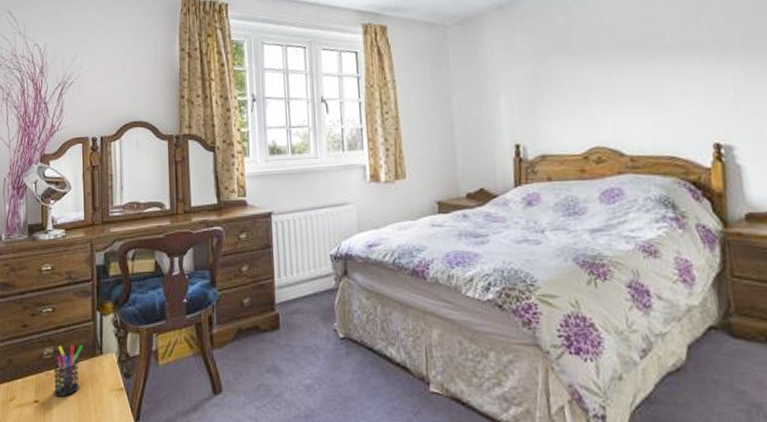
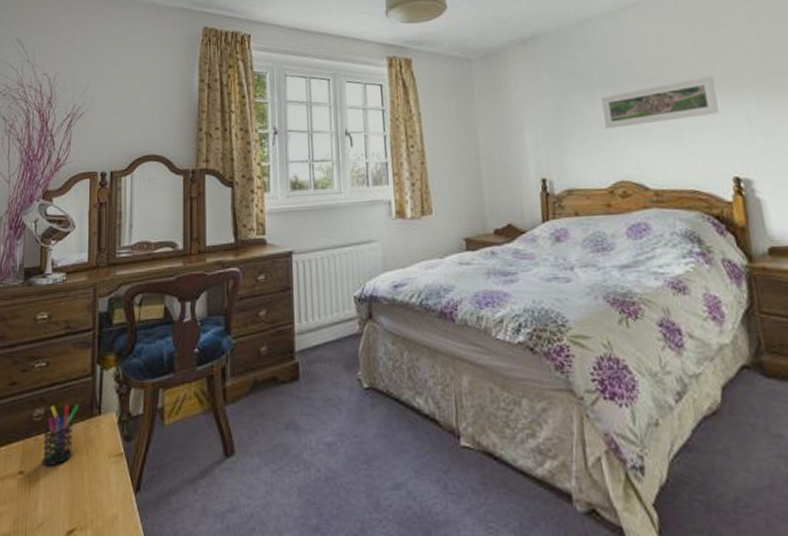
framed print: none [579,39,703,95] -> present [601,76,719,129]

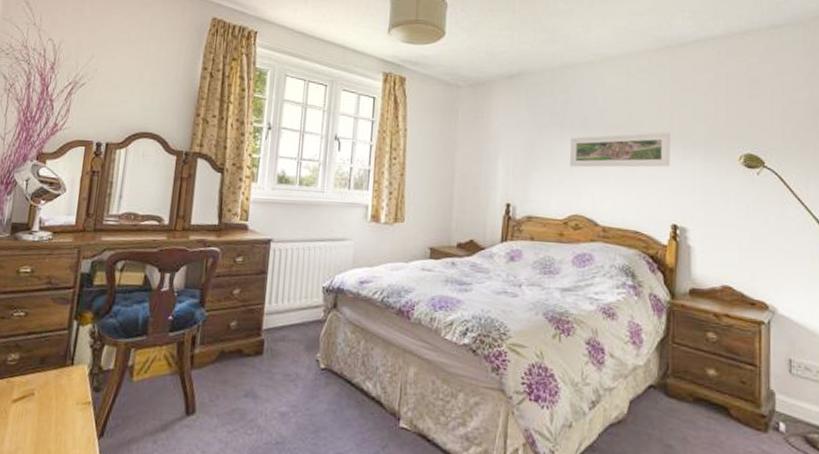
pen holder: present [41,404,79,467] -> none [12,352,53,407]

